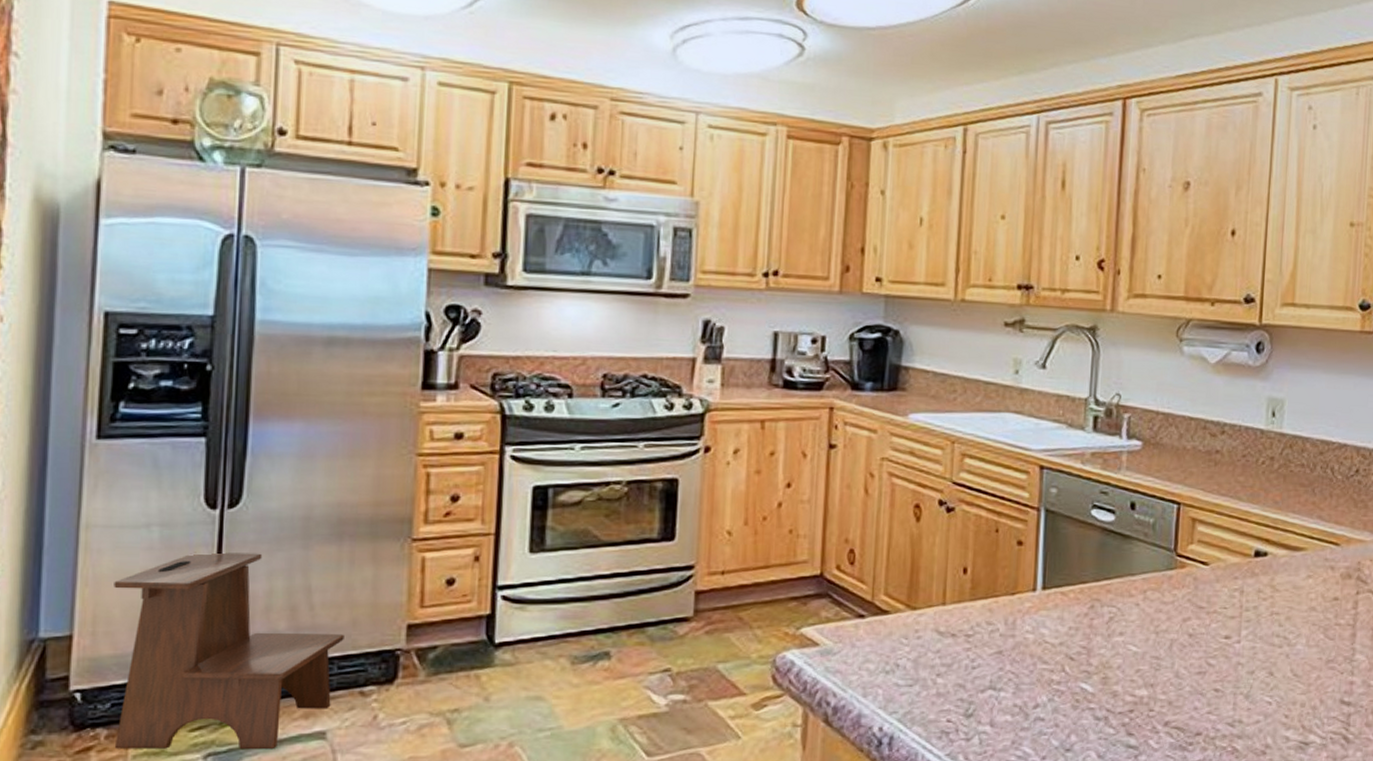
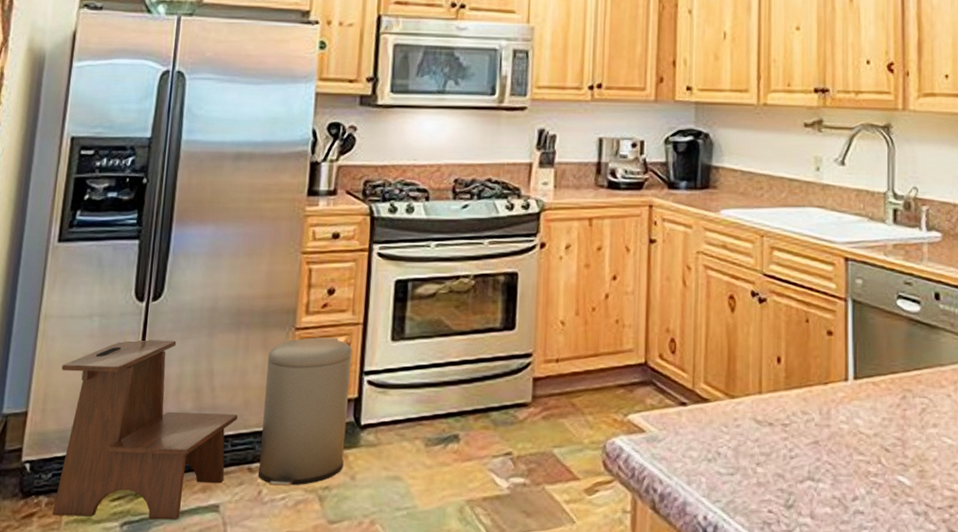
pedal bin: none [372,549,483,709] -> present [258,337,352,486]

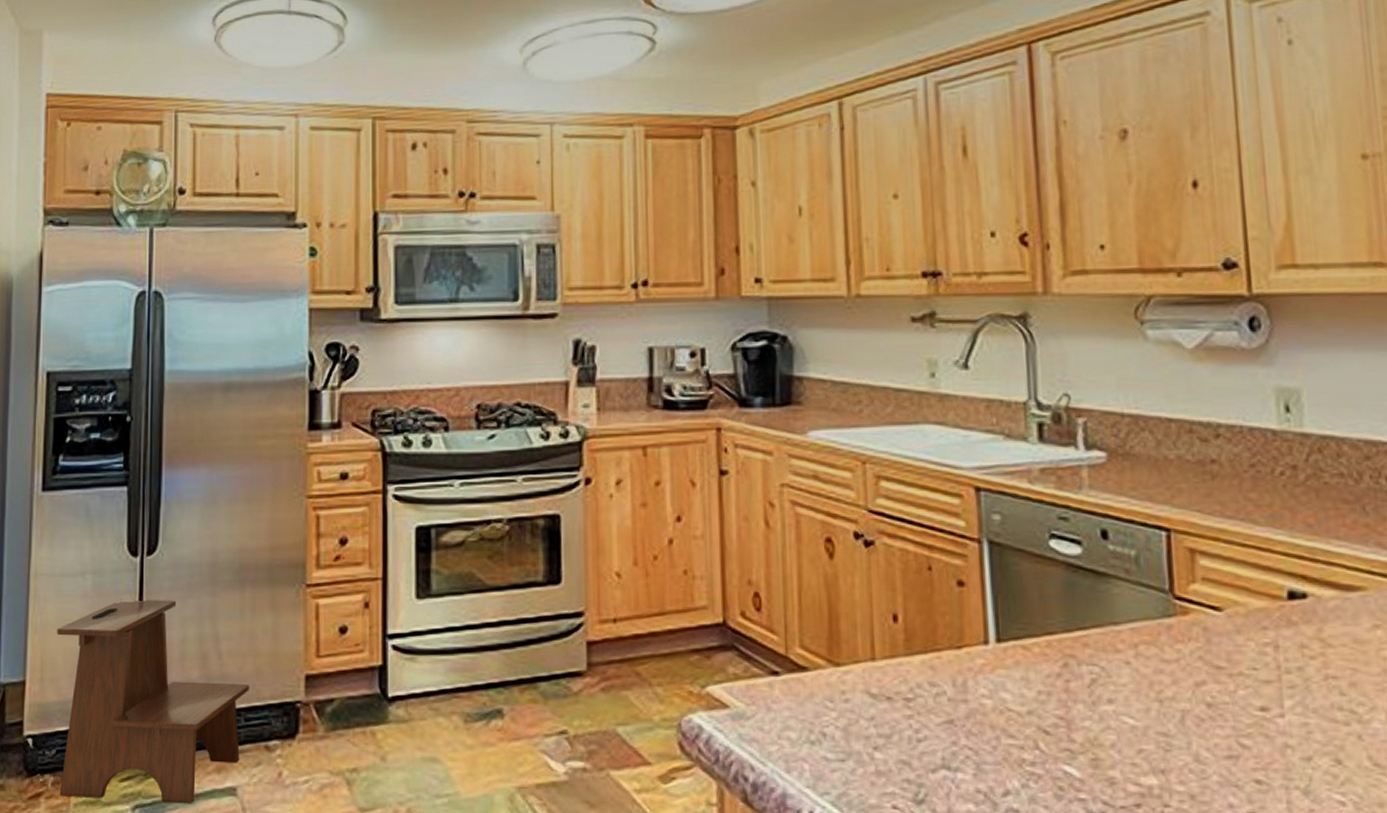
pedal bin: present [258,337,352,486] -> none [276,595,372,767]

